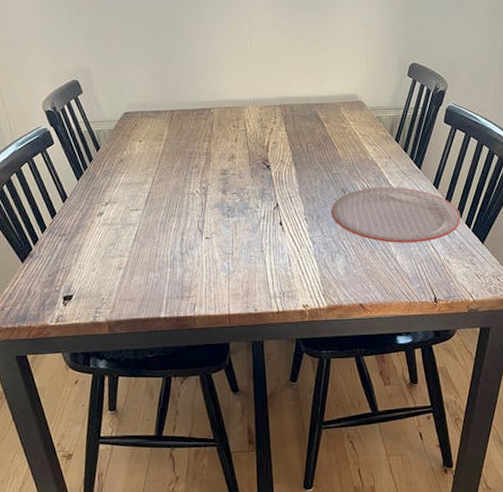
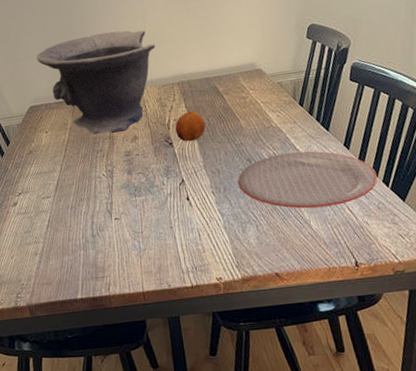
decorative bowl: none [135,44,260,149] -> present [36,30,155,134]
fruit: none [274,136,304,166] -> present [175,111,206,142]

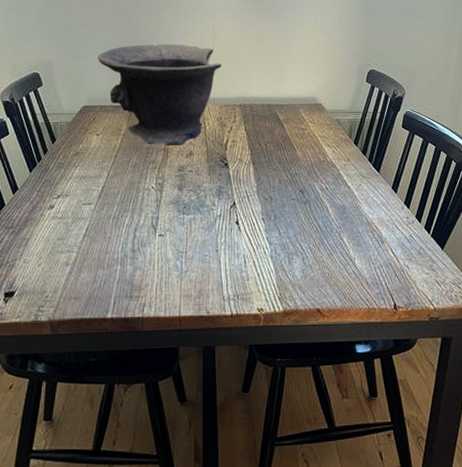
fruit: present [175,111,206,142] -> none [233,135,263,165]
plate: present [237,151,378,209] -> none [288,189,420,246]

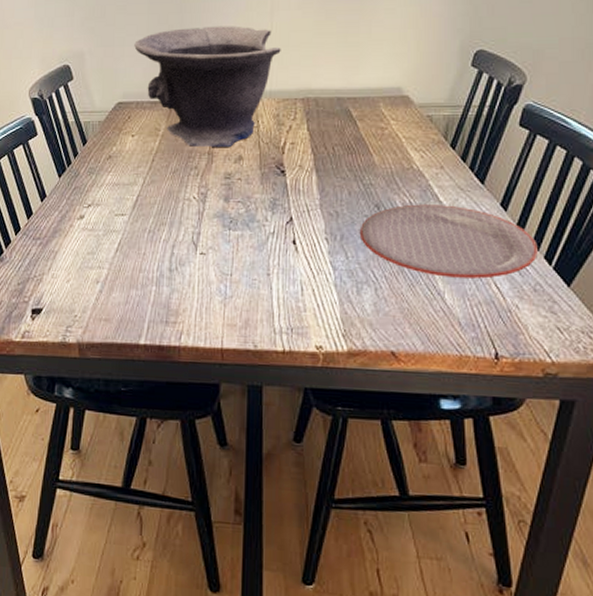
plate: none [288,189,420,246] -> present [359,204,538,279]

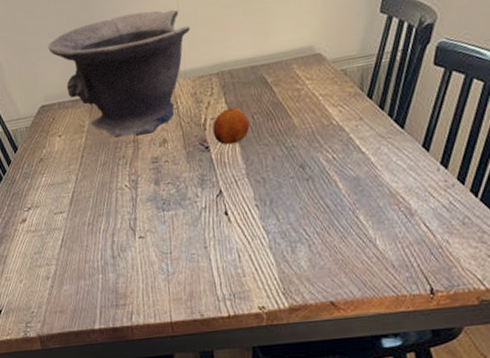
fruit: none [291,136,329,173] -> present [212,107,250,145]
plate: present [359,204,538,279] -> none [287,154,464,225]

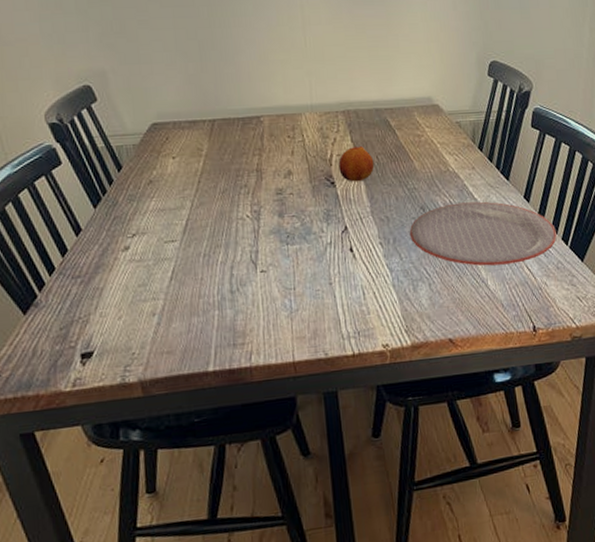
decorative bowl: present [48,9,190,137] -> none [163,41,317,165]
plate: none [287,154,464,225] -> present [409,201,557,266]

